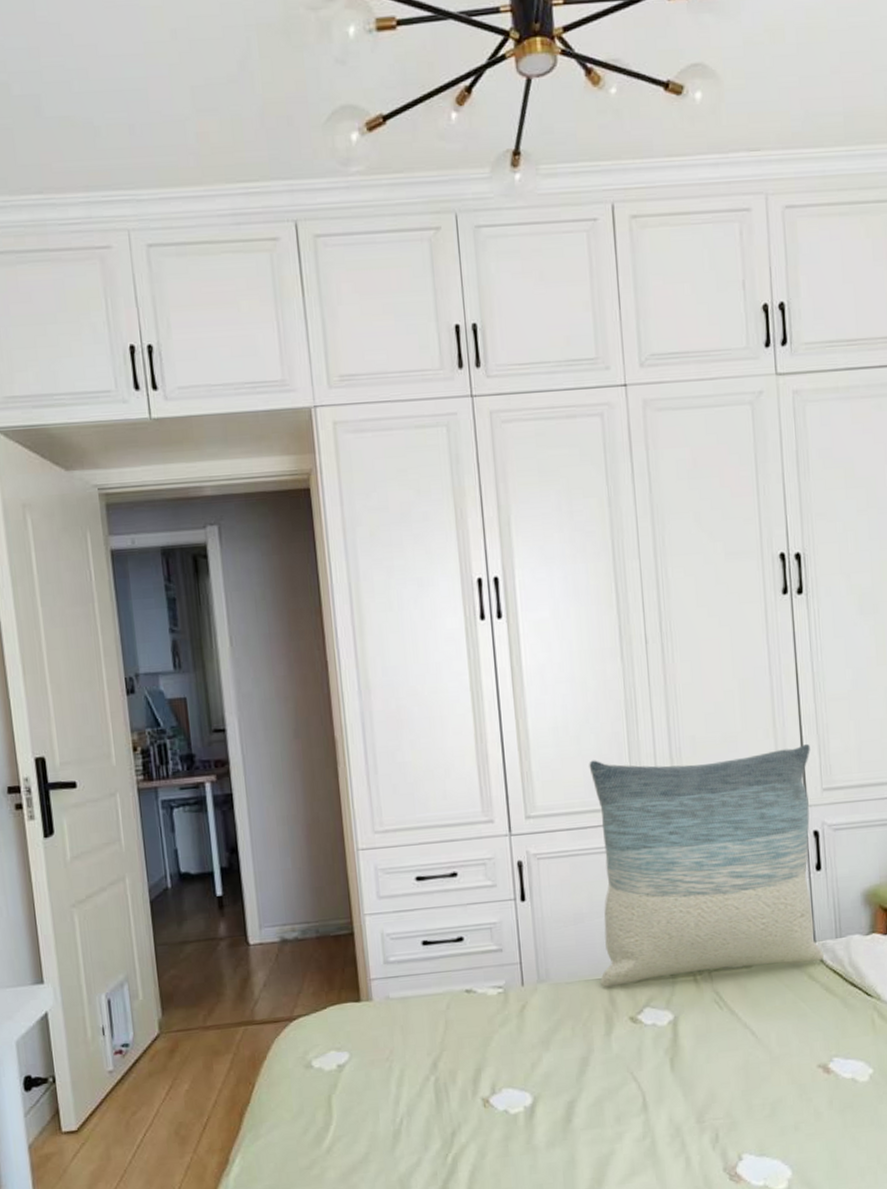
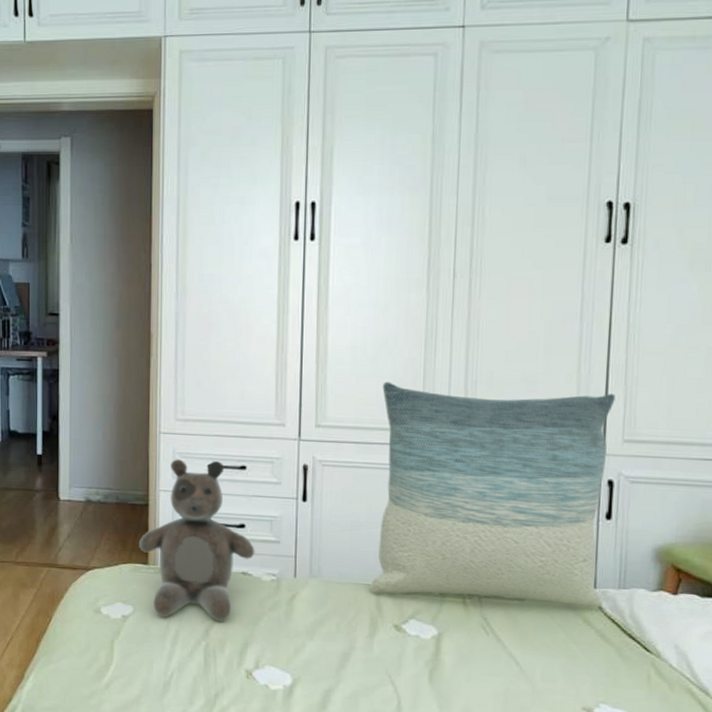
stuffed animal: none [347,871,478,1058] -> present [139,459,255,622]

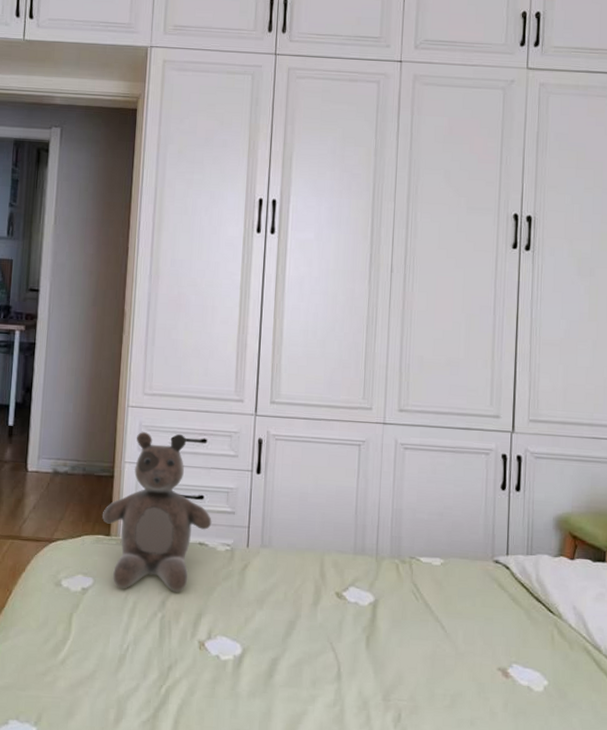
pillow: present [370,382,615,608] -> none [315,363,522,573]

